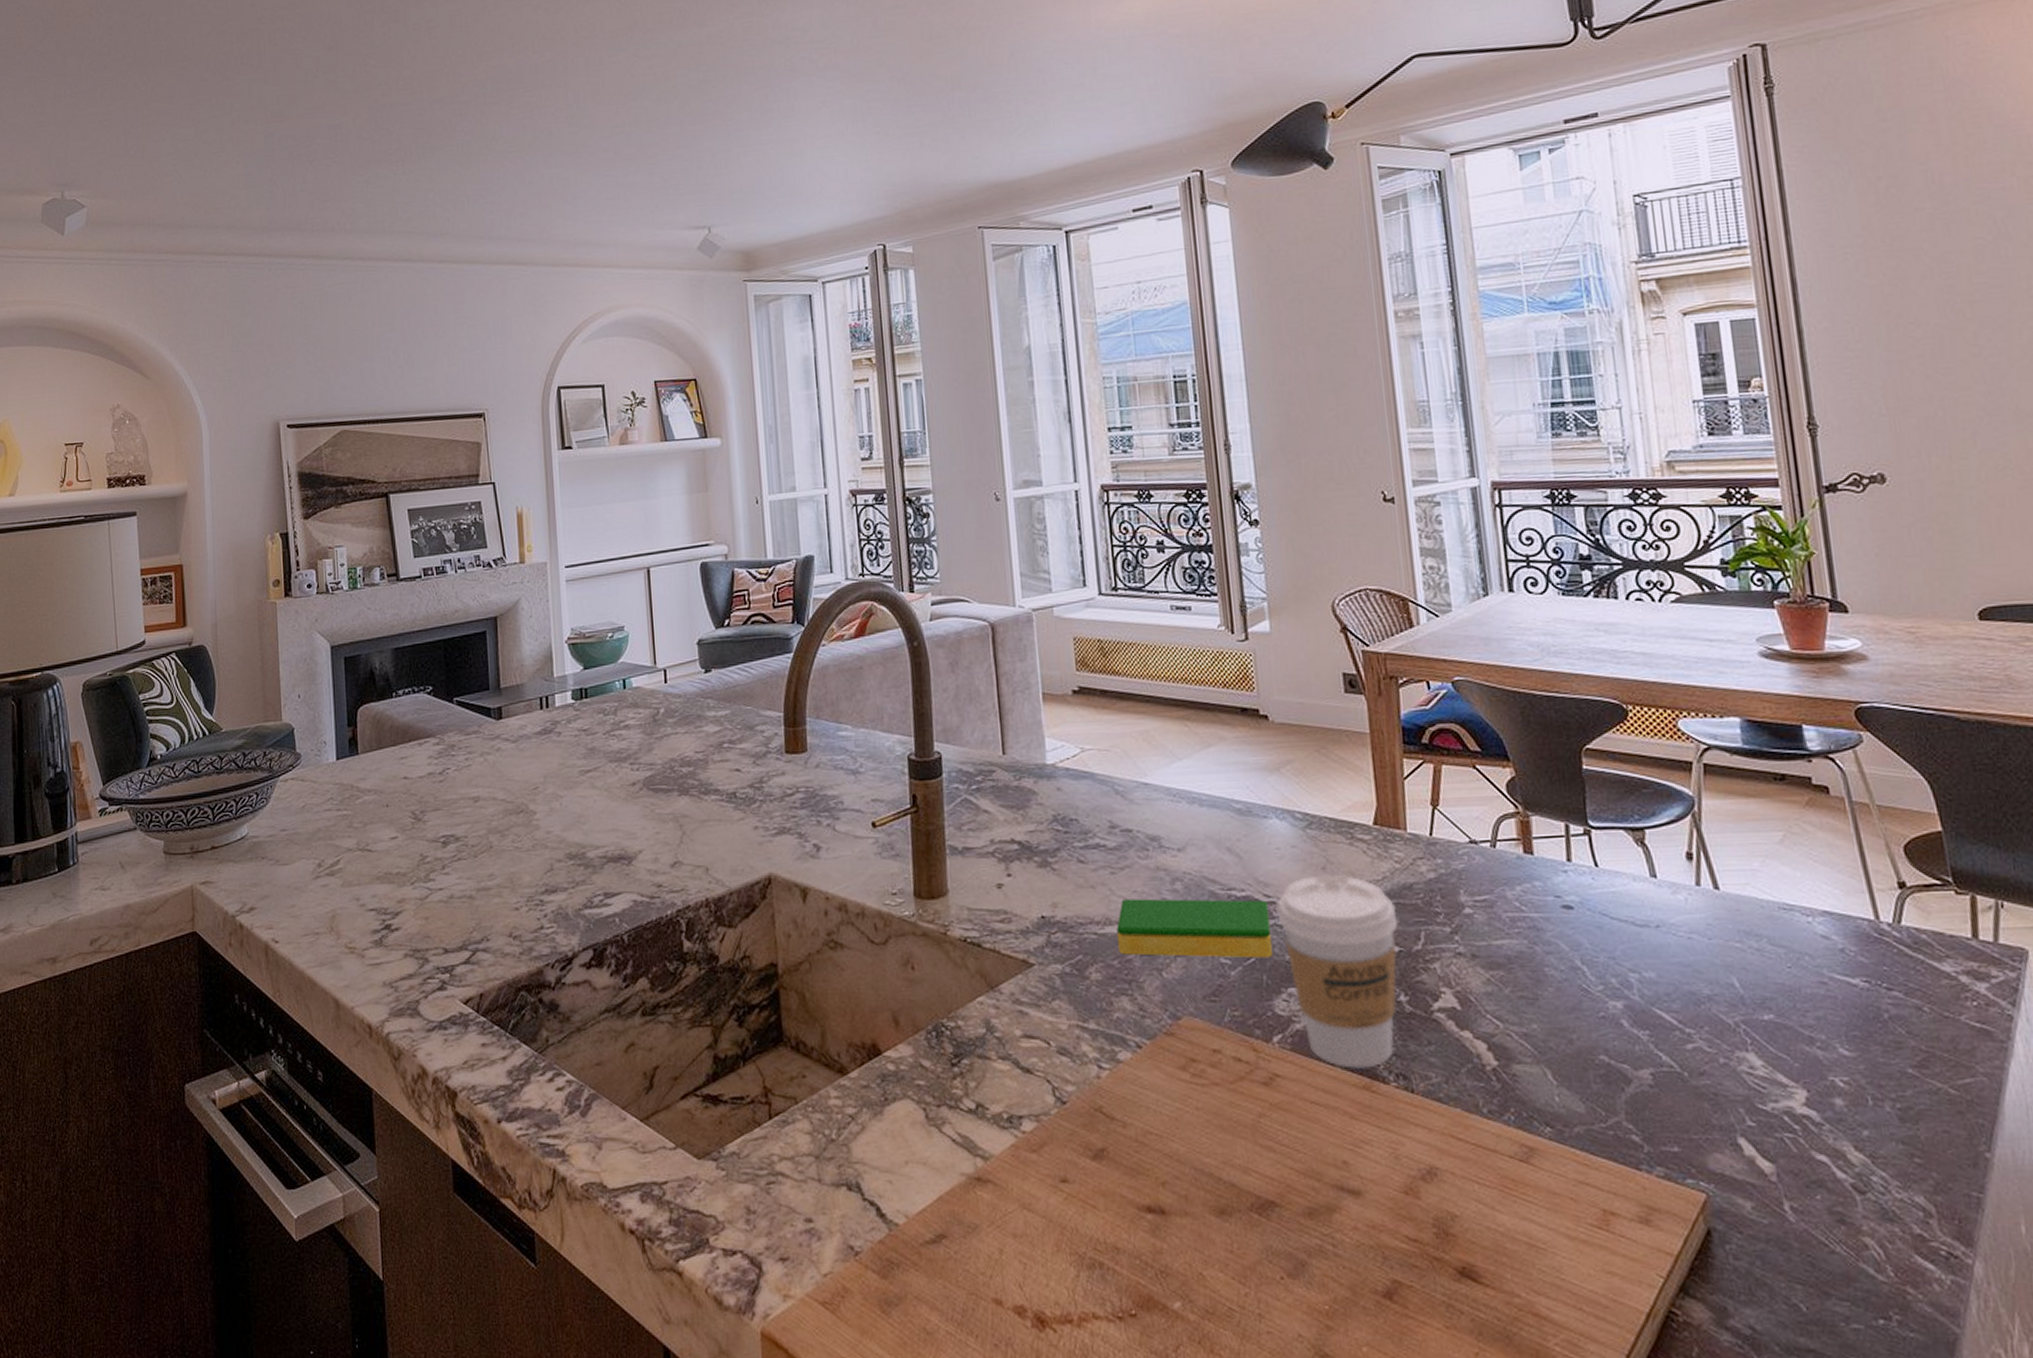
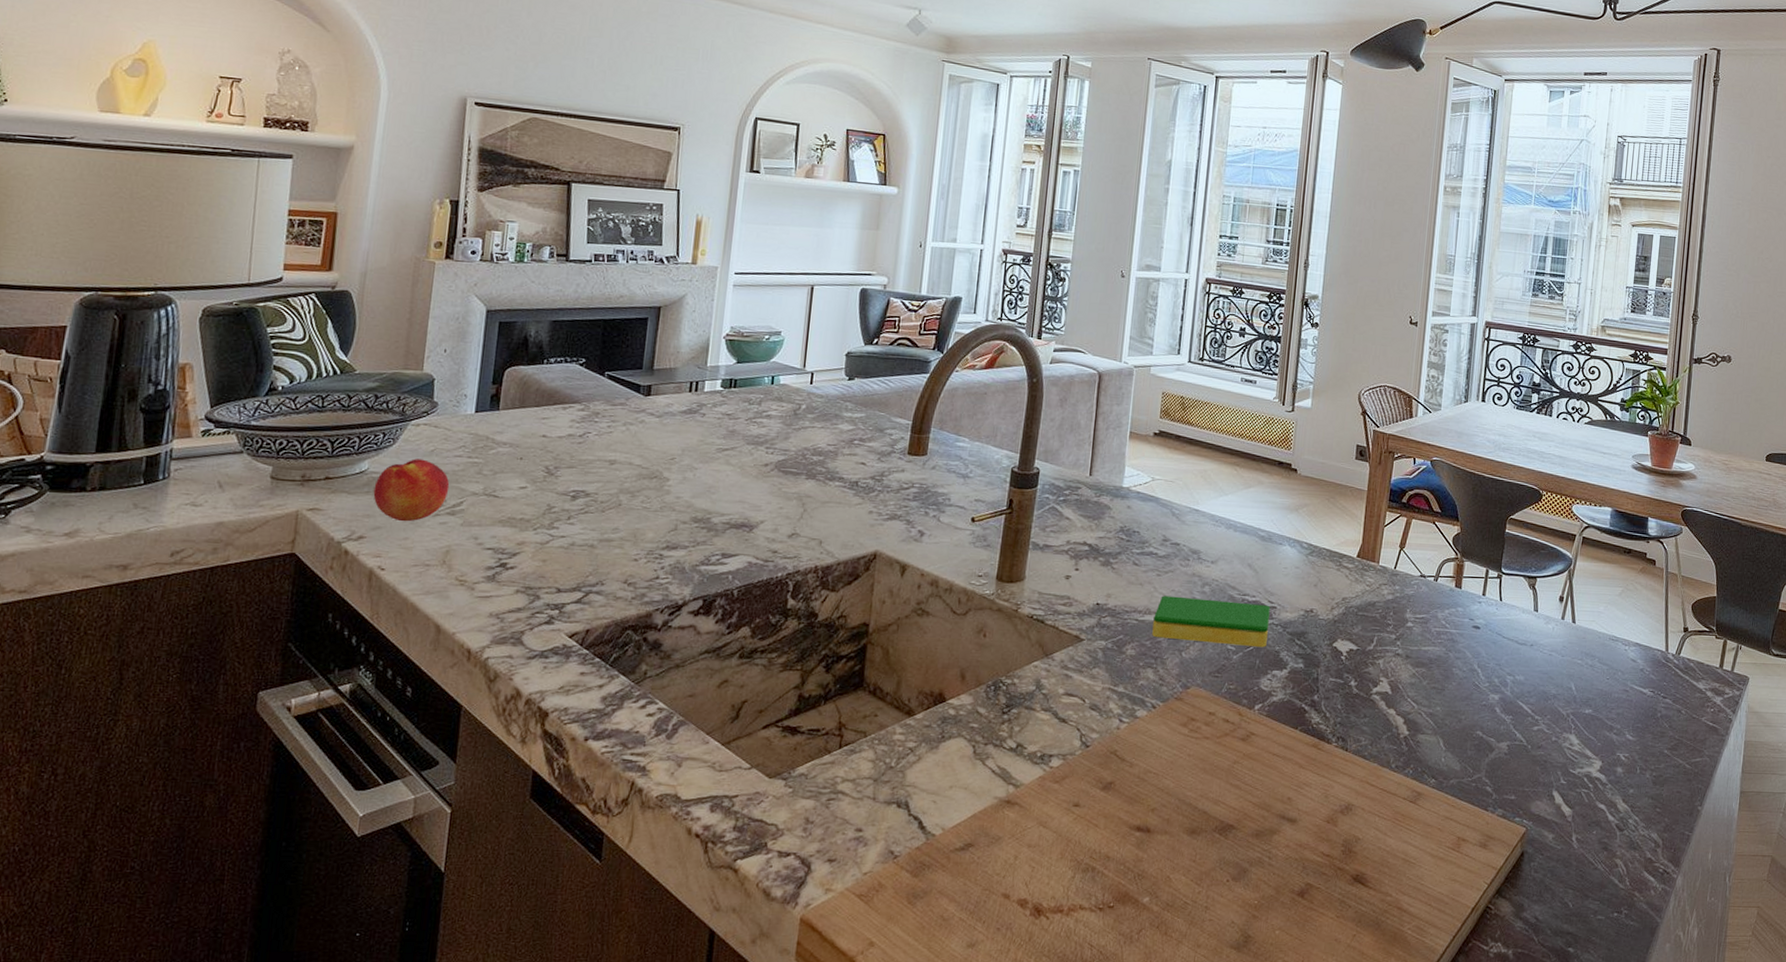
peach: none [256,817,325,888] -> present [373,458,450,522]
coffee cup: present [1277,875,1398,1068] -> none [1276,589,1361,732]

